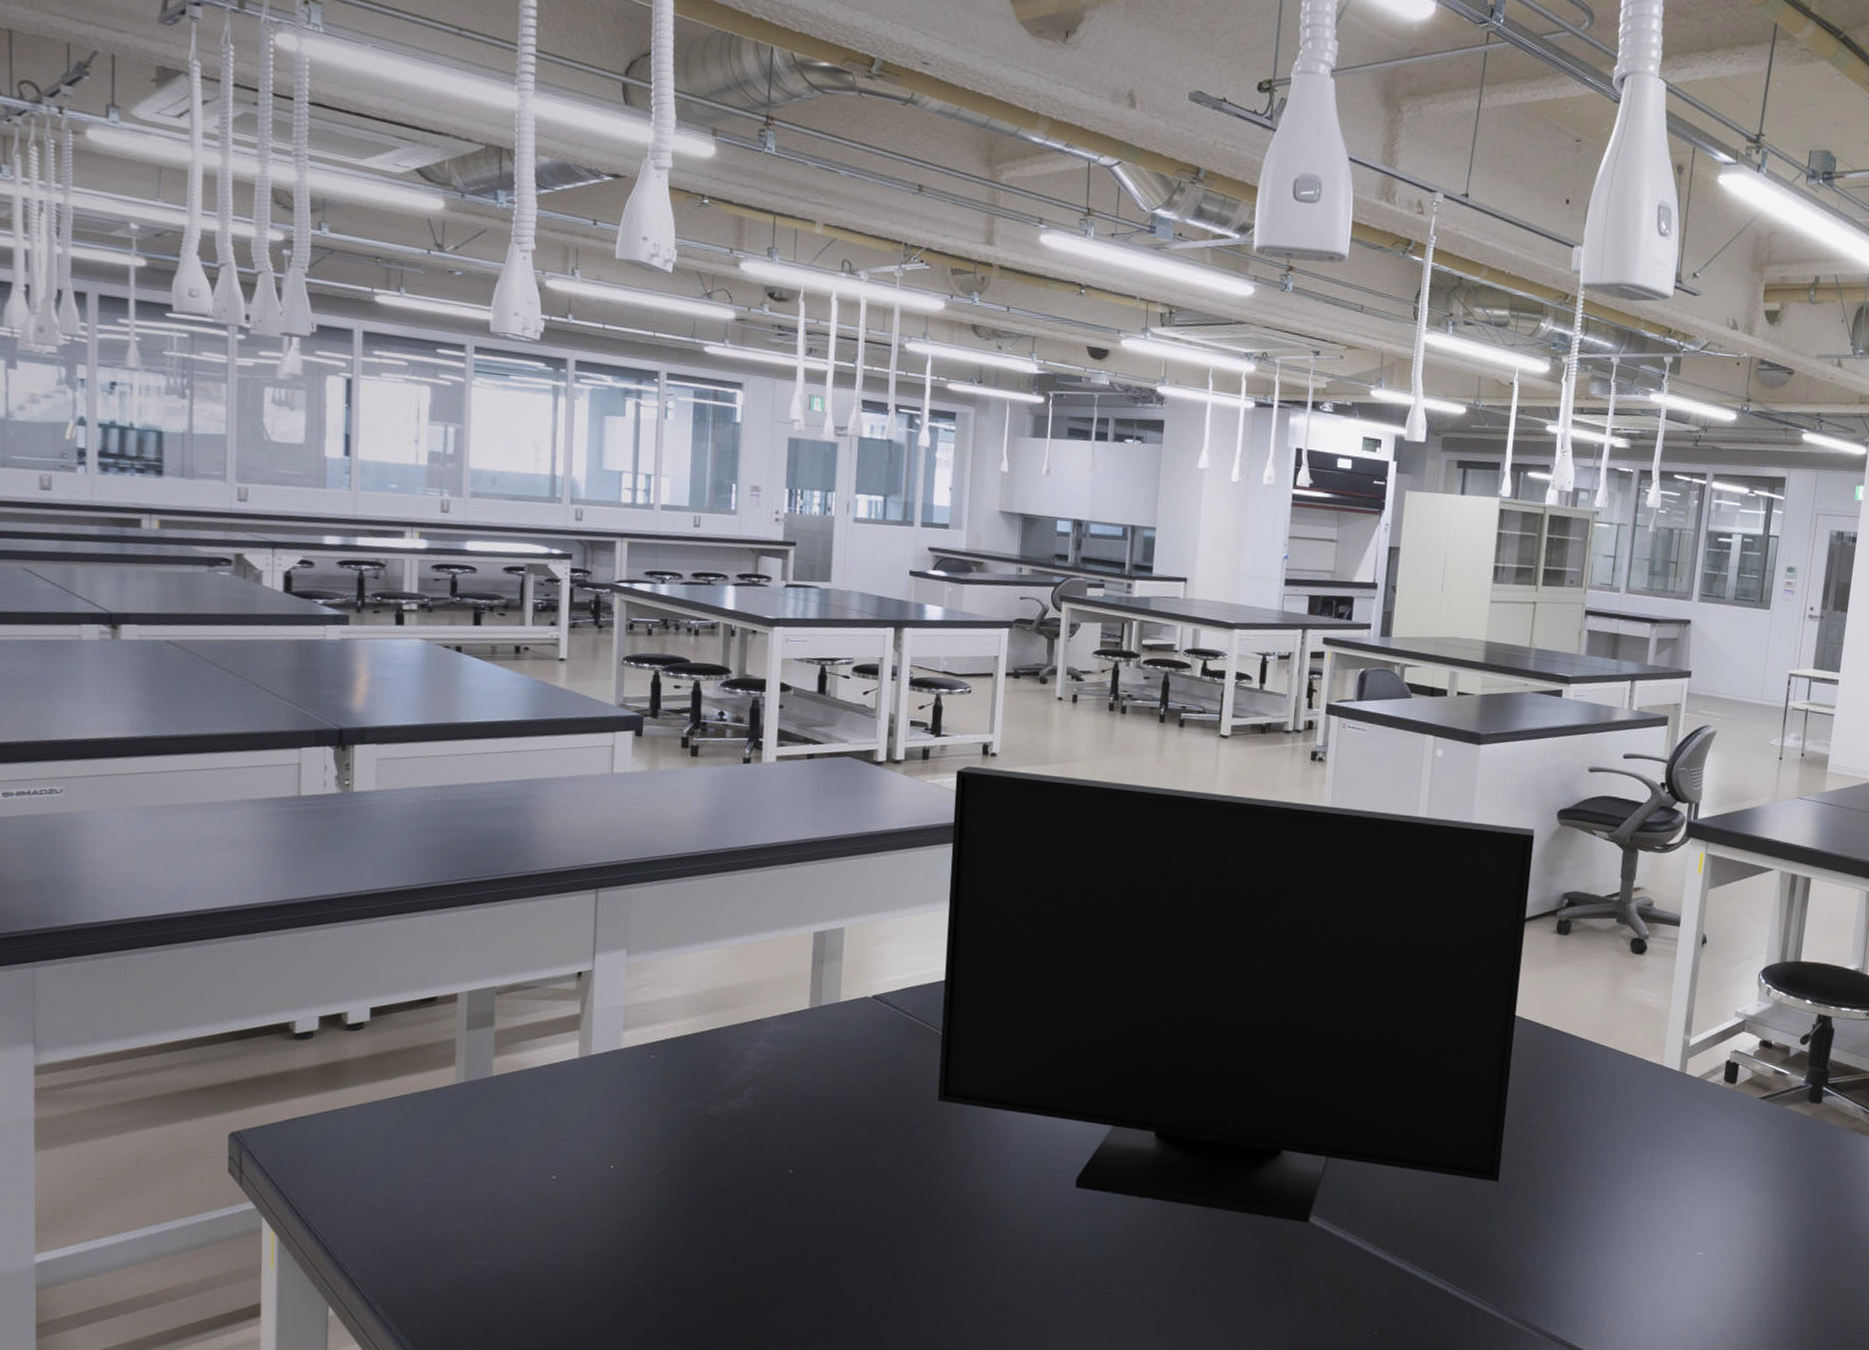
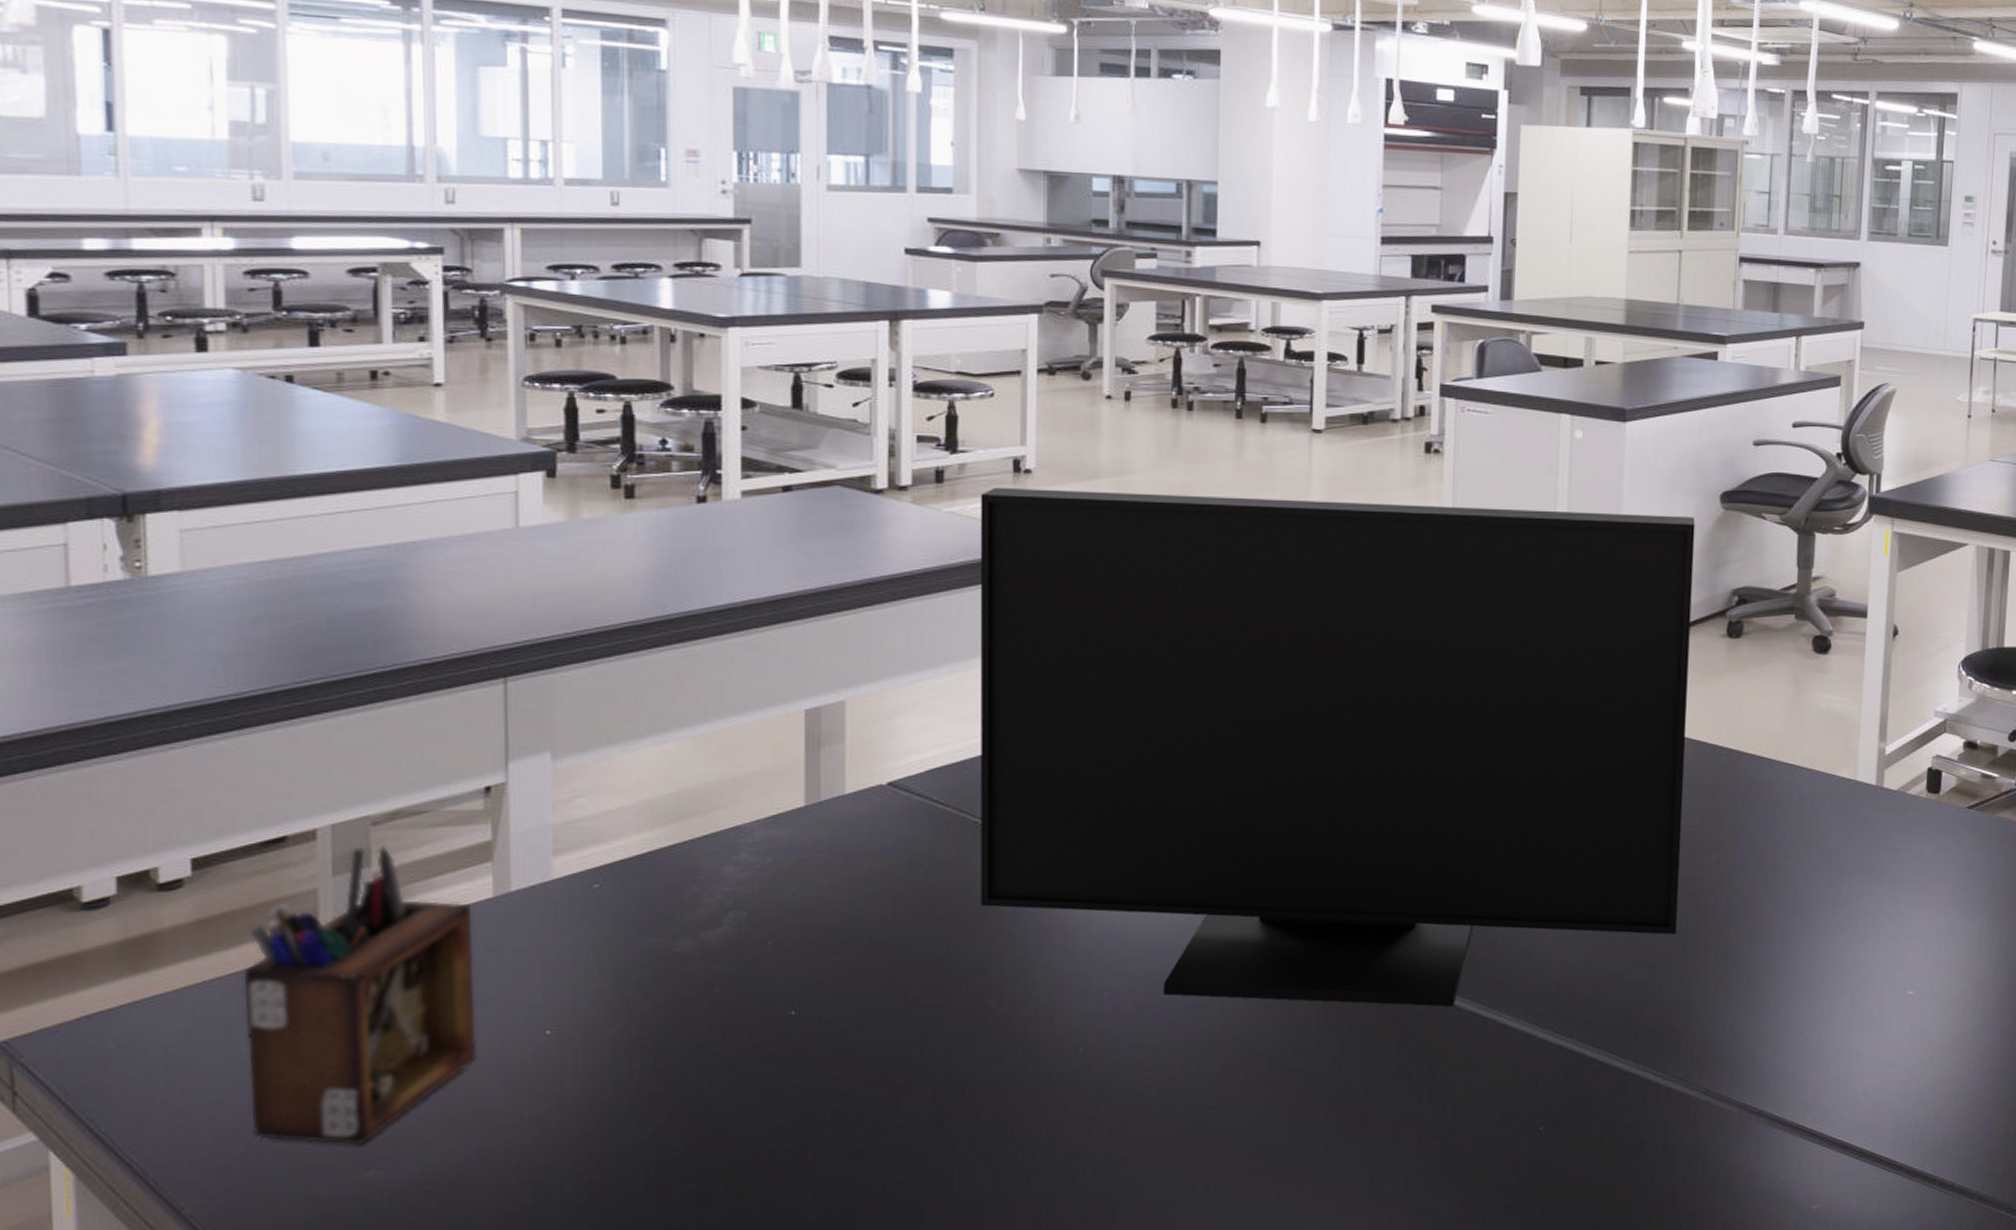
desk organizer: none [400,1011,563,1238] -> present [243,846,476,1145]

